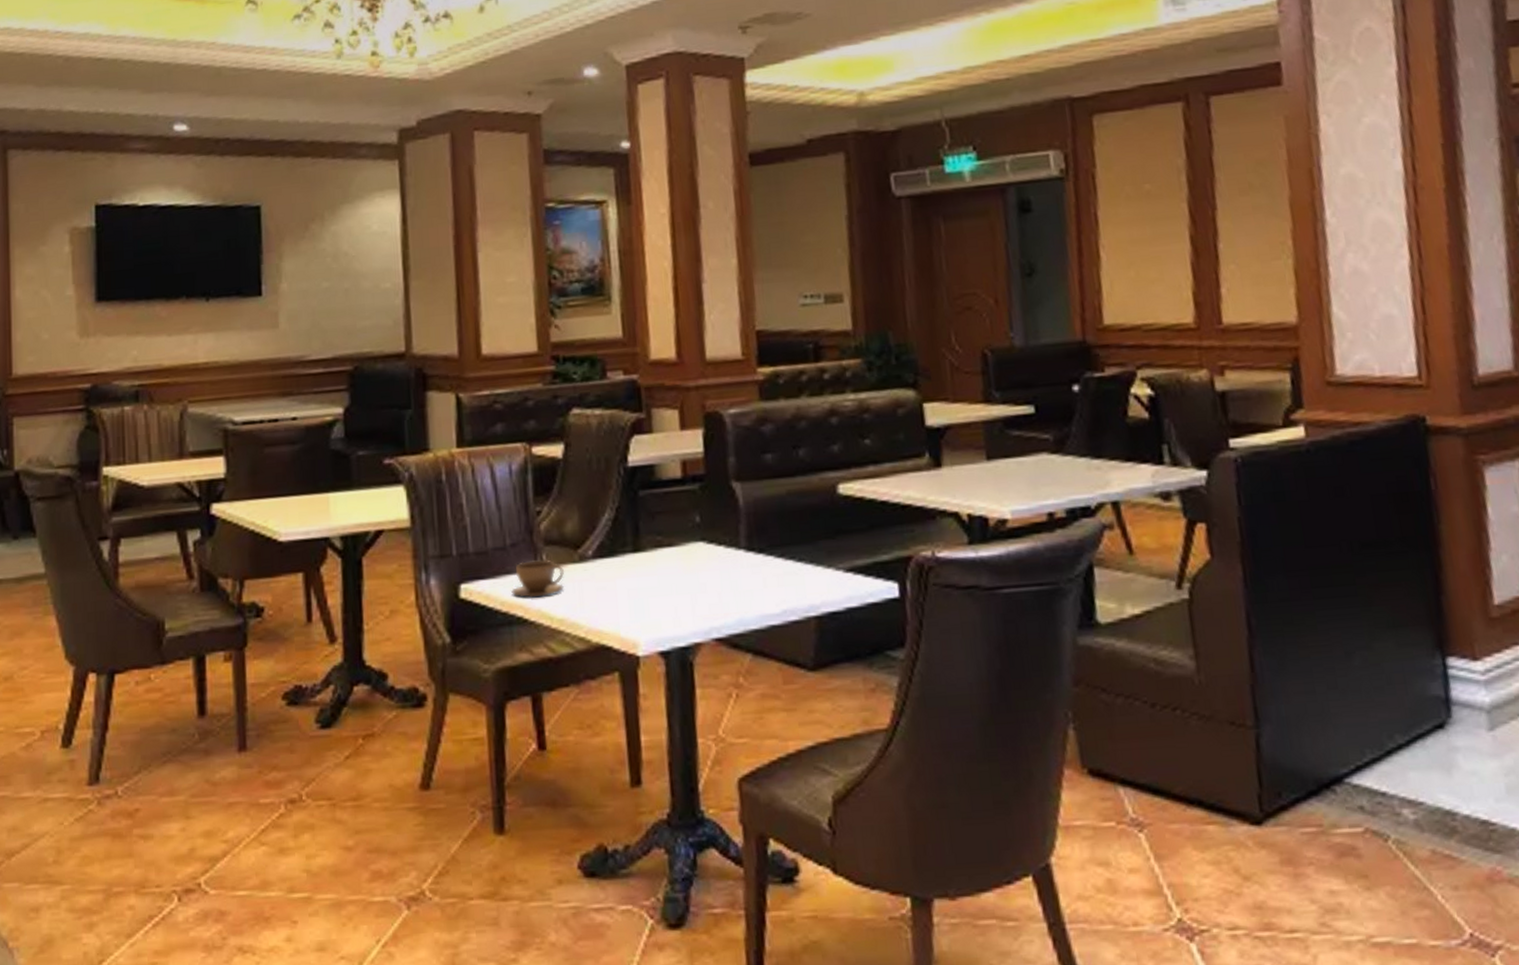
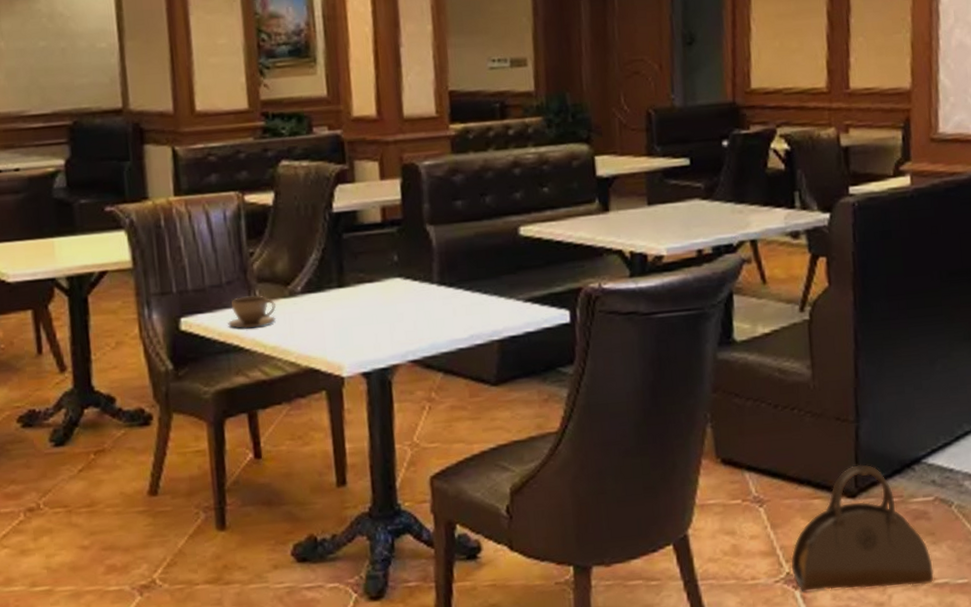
handbag: none [1182,781,1371,944] -> present [790,464,934,590]

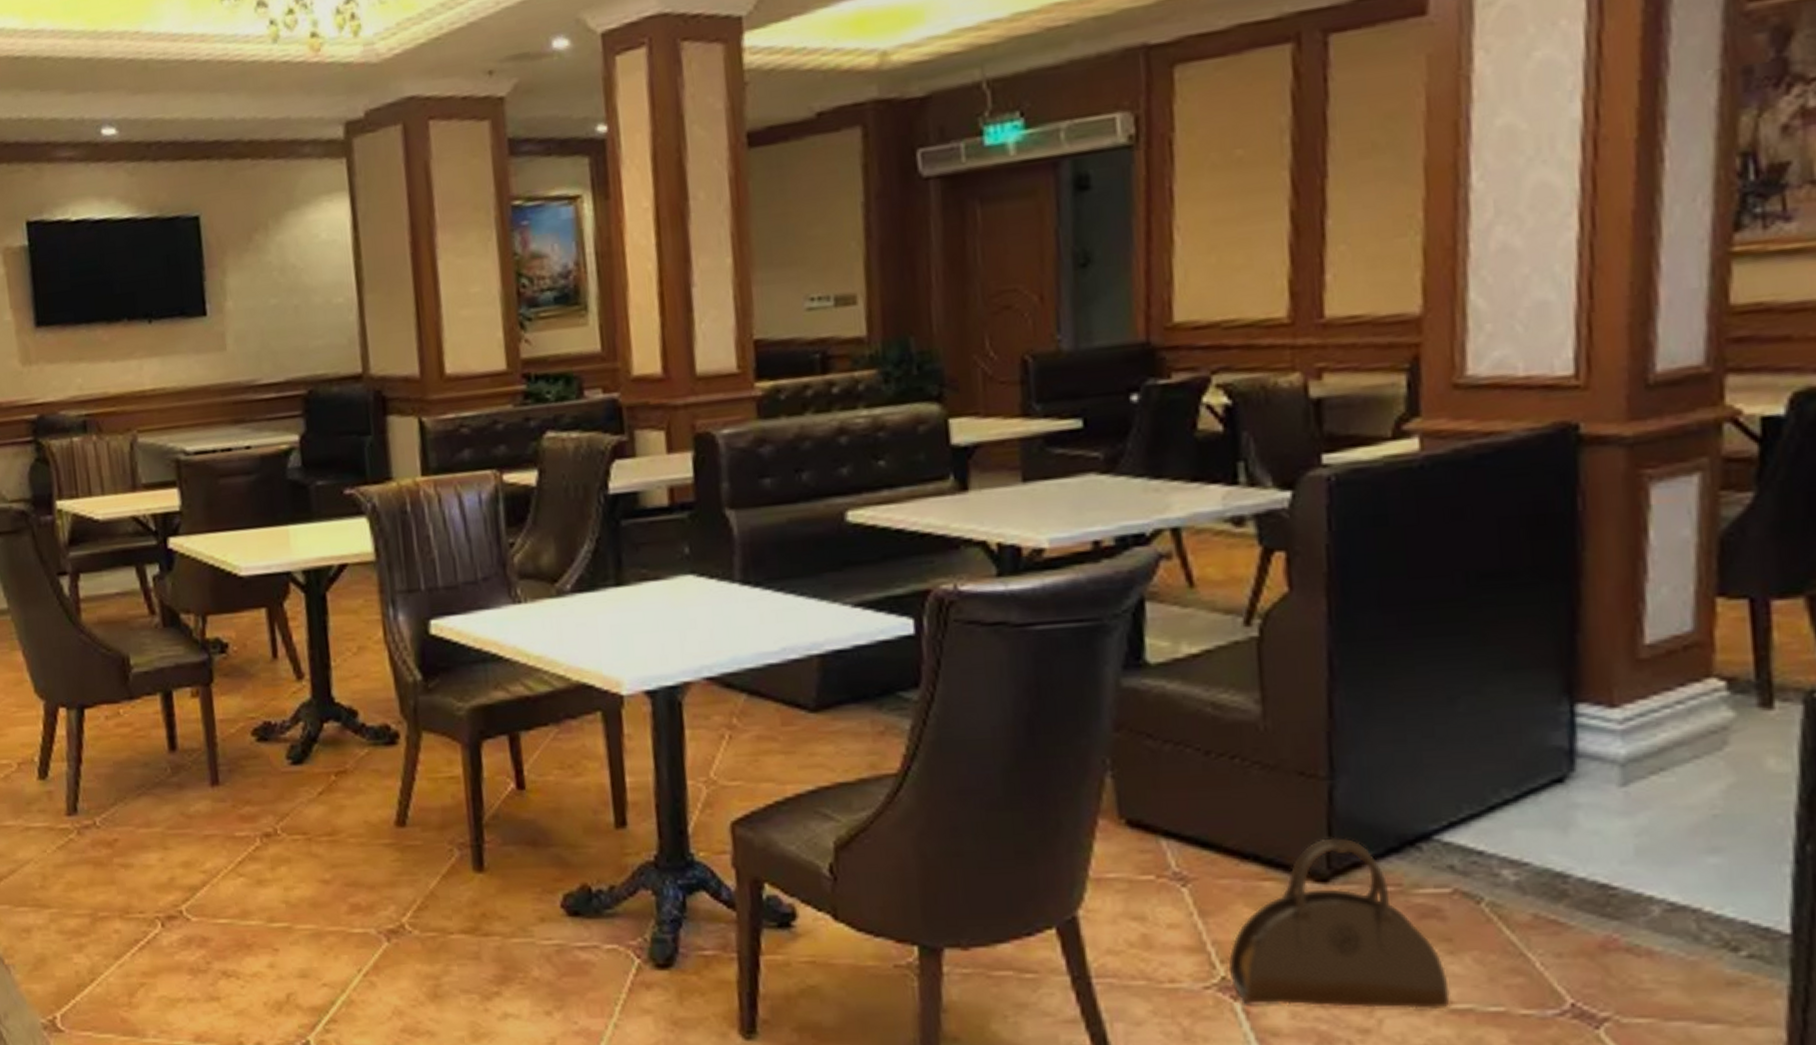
teacup: present [228,295,276,329] -> none [484,594,541,634]

